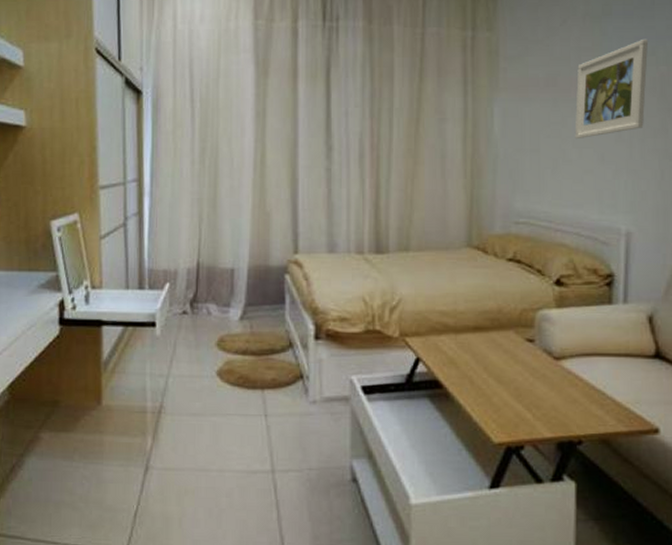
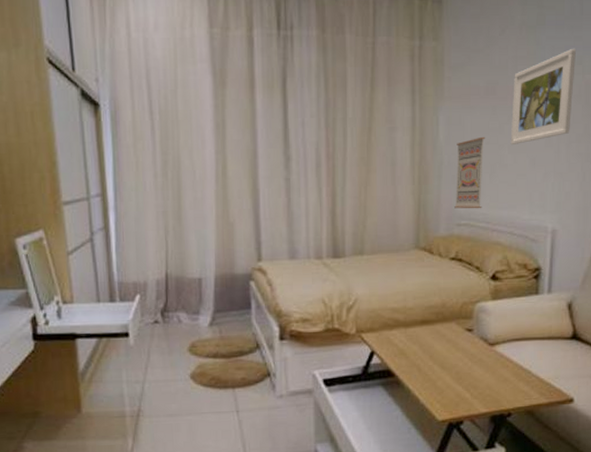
wall art: none [512,129,547,207] -> present [454,136,486,209]

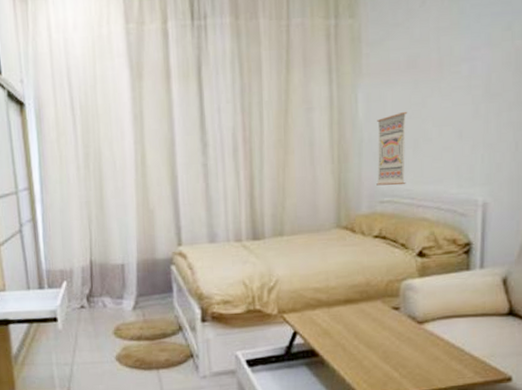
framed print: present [510,48,576,144] -> none [434,14,504,118]

